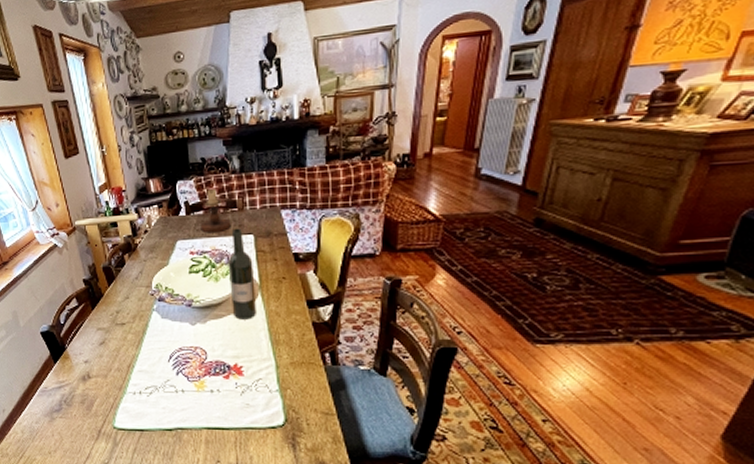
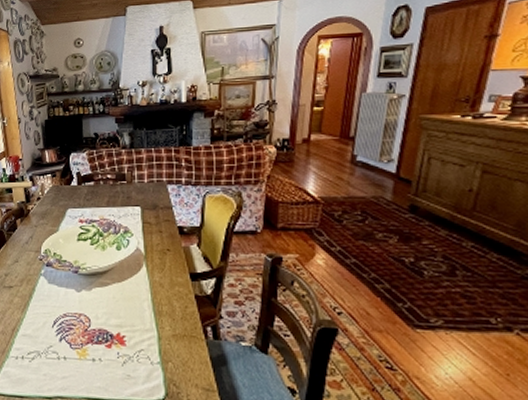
candlestick: present [200,189,231,233] -> none [90,162,120,203]
wine bottle: present [228,228,256,320] -> none [115,199,140,289]

